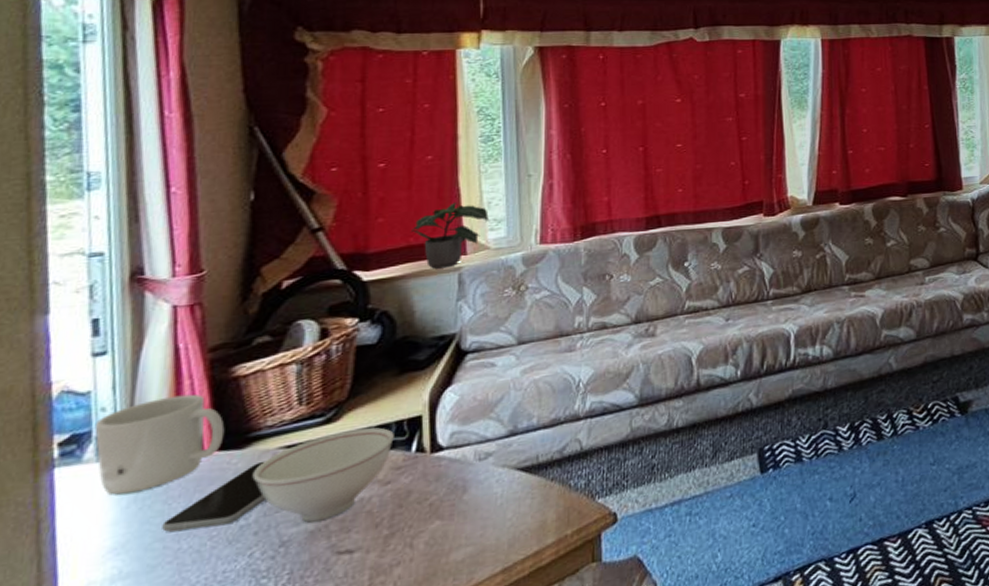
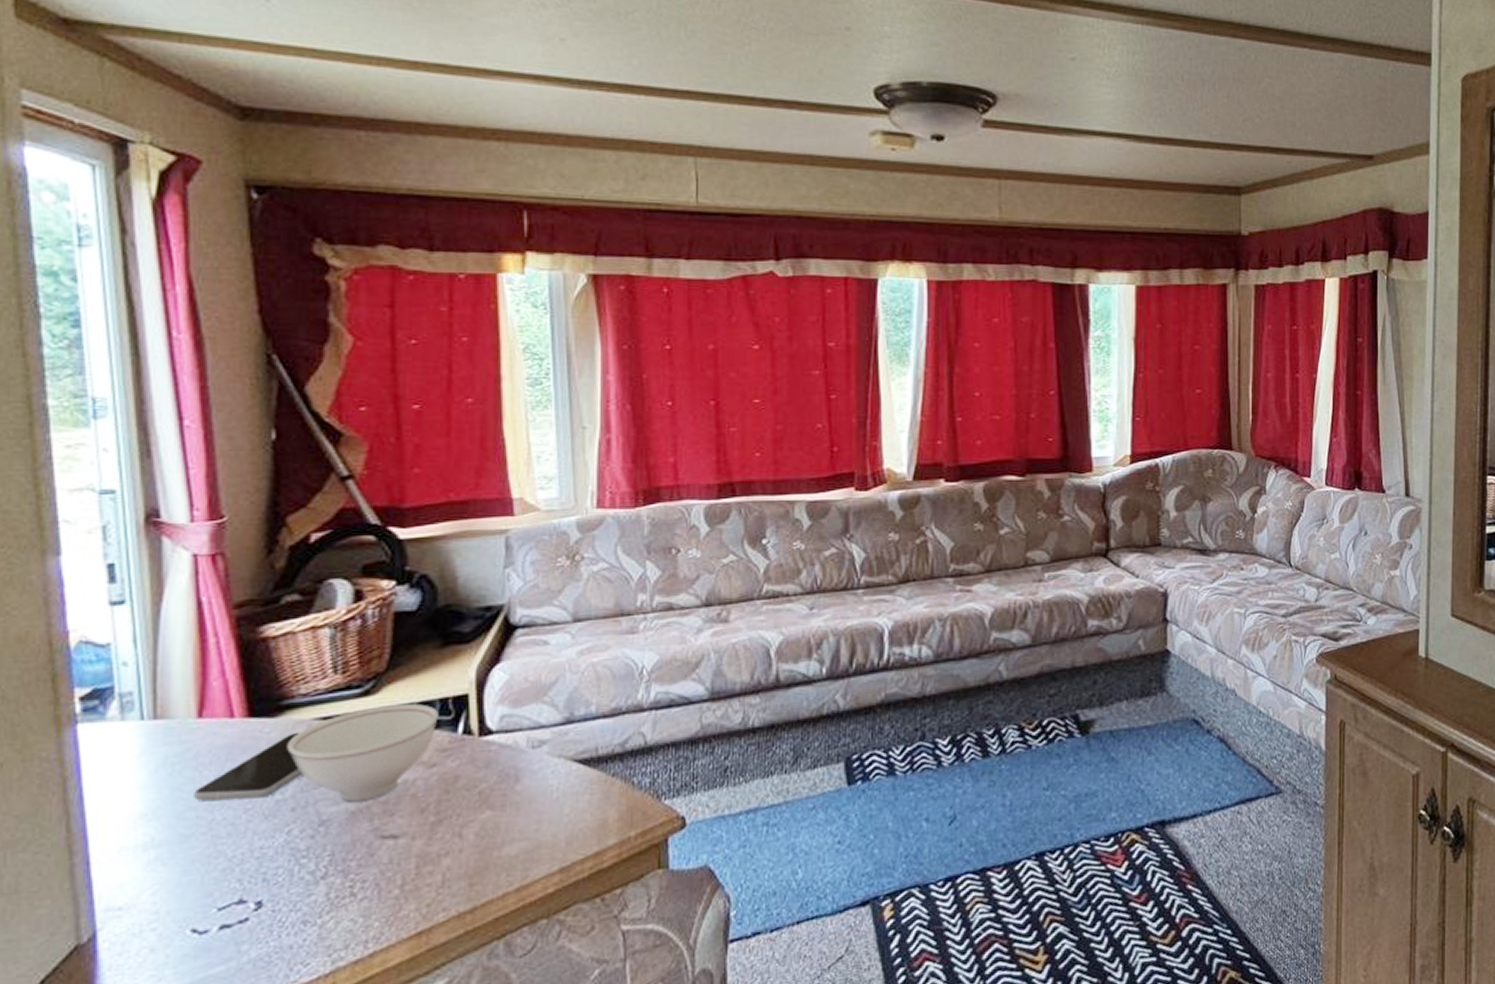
mug: present [94,394,225,495] -> none [117,653,255,757]
potted plant: present [410,202,489,269] -> none [450,454,538,530]

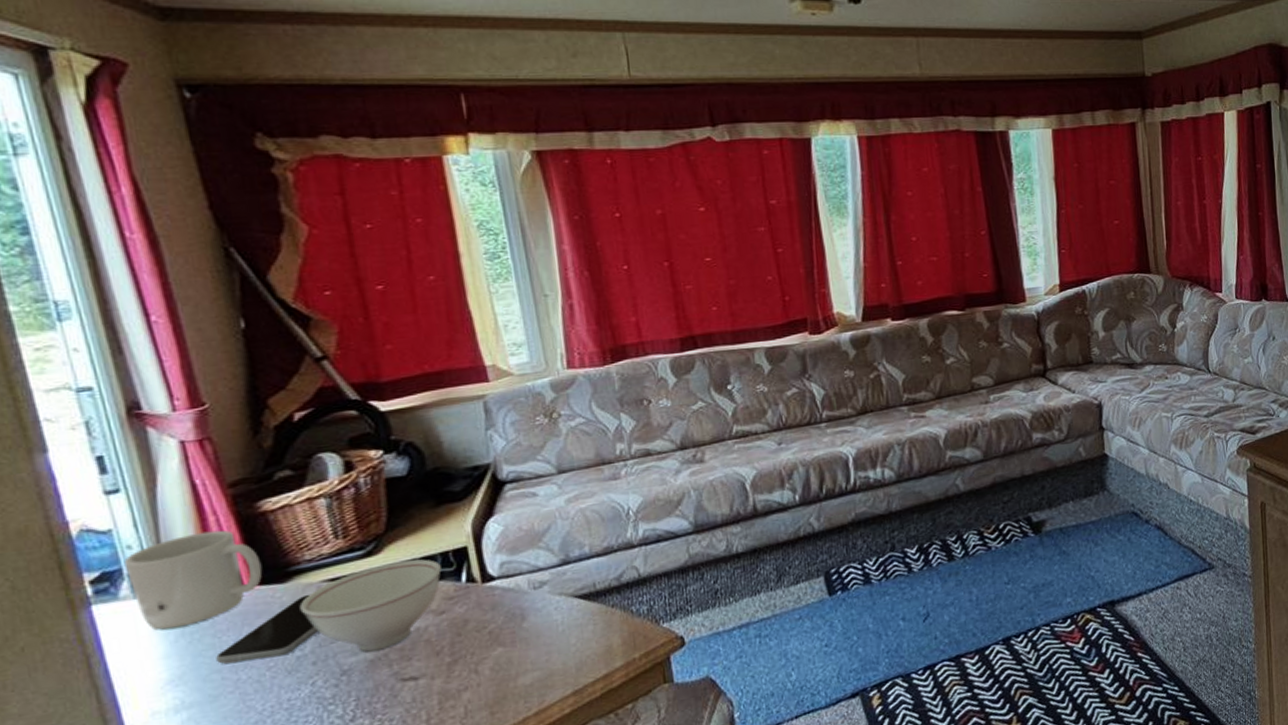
mug: none [117,653,255,757] -> present [123,530,263,630]

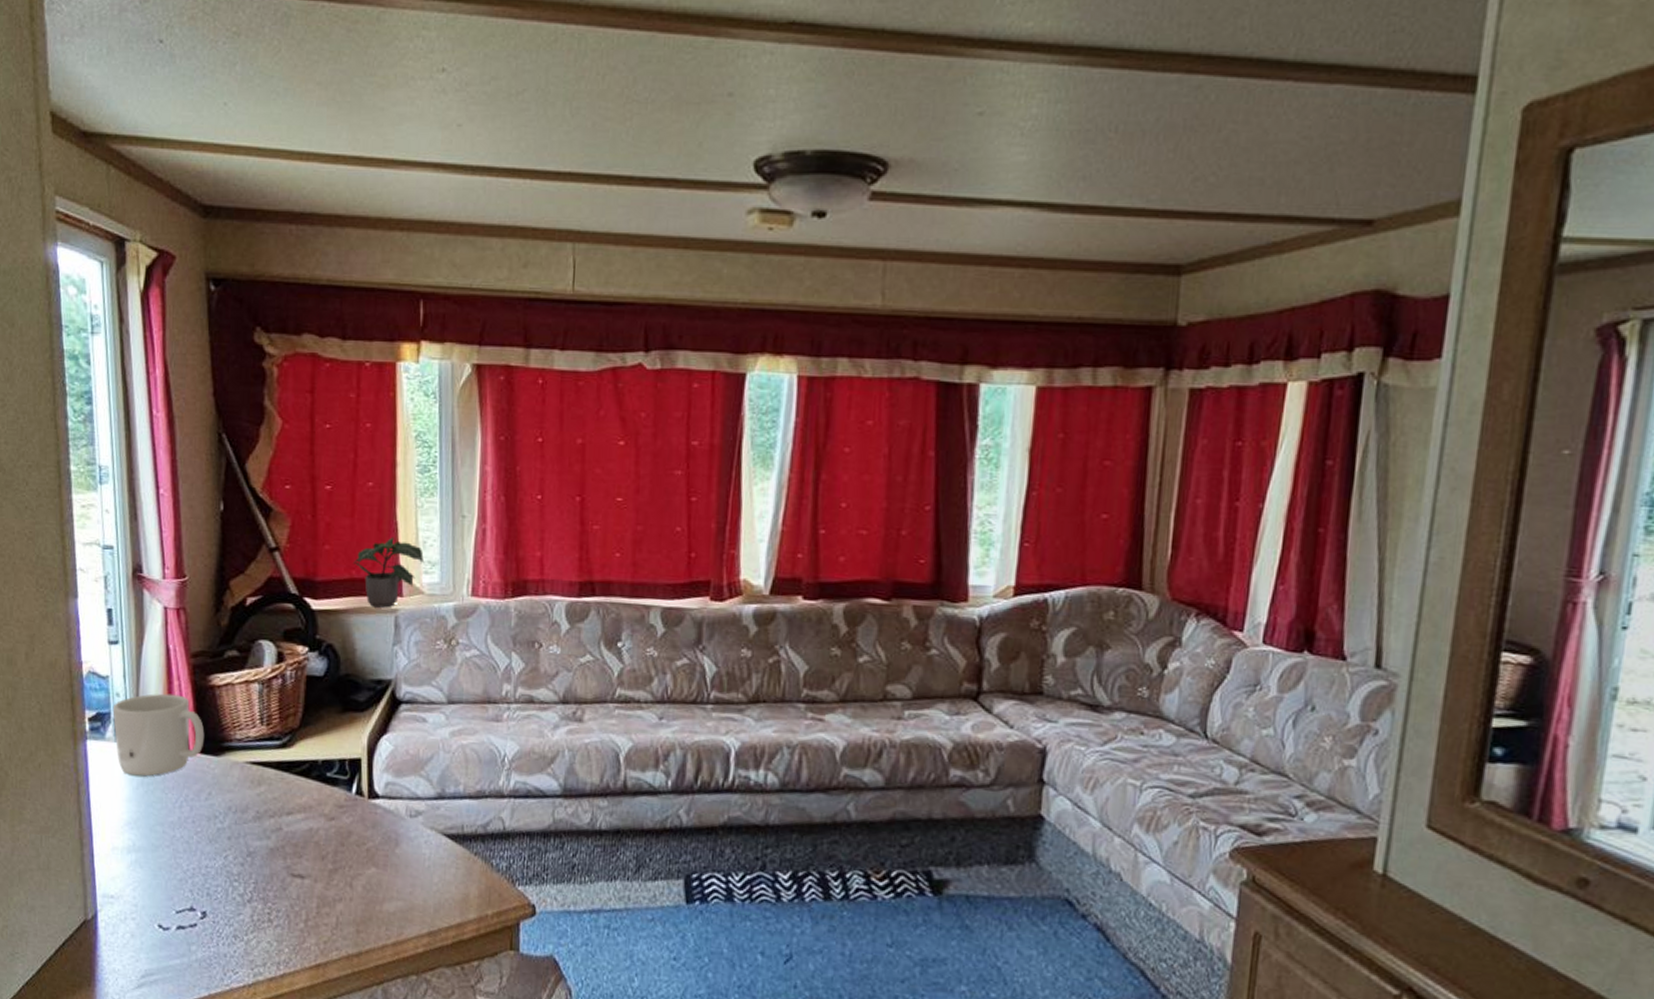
mobile phone: present [216,594,319,664] -> none [162,771,237,824]
bowl: present [299,559,442,652] -> none [226,758,338,841]
potted plant: none [423,325,507,397] -> present [352,537,424,608]

